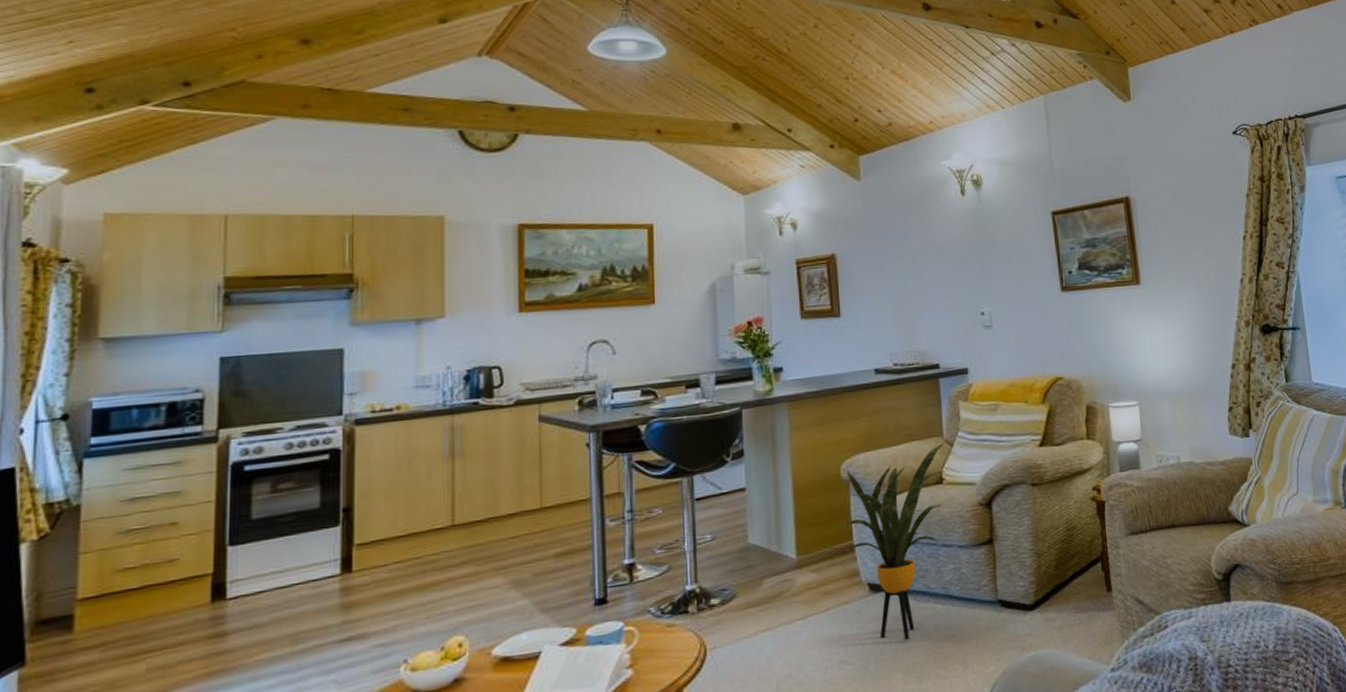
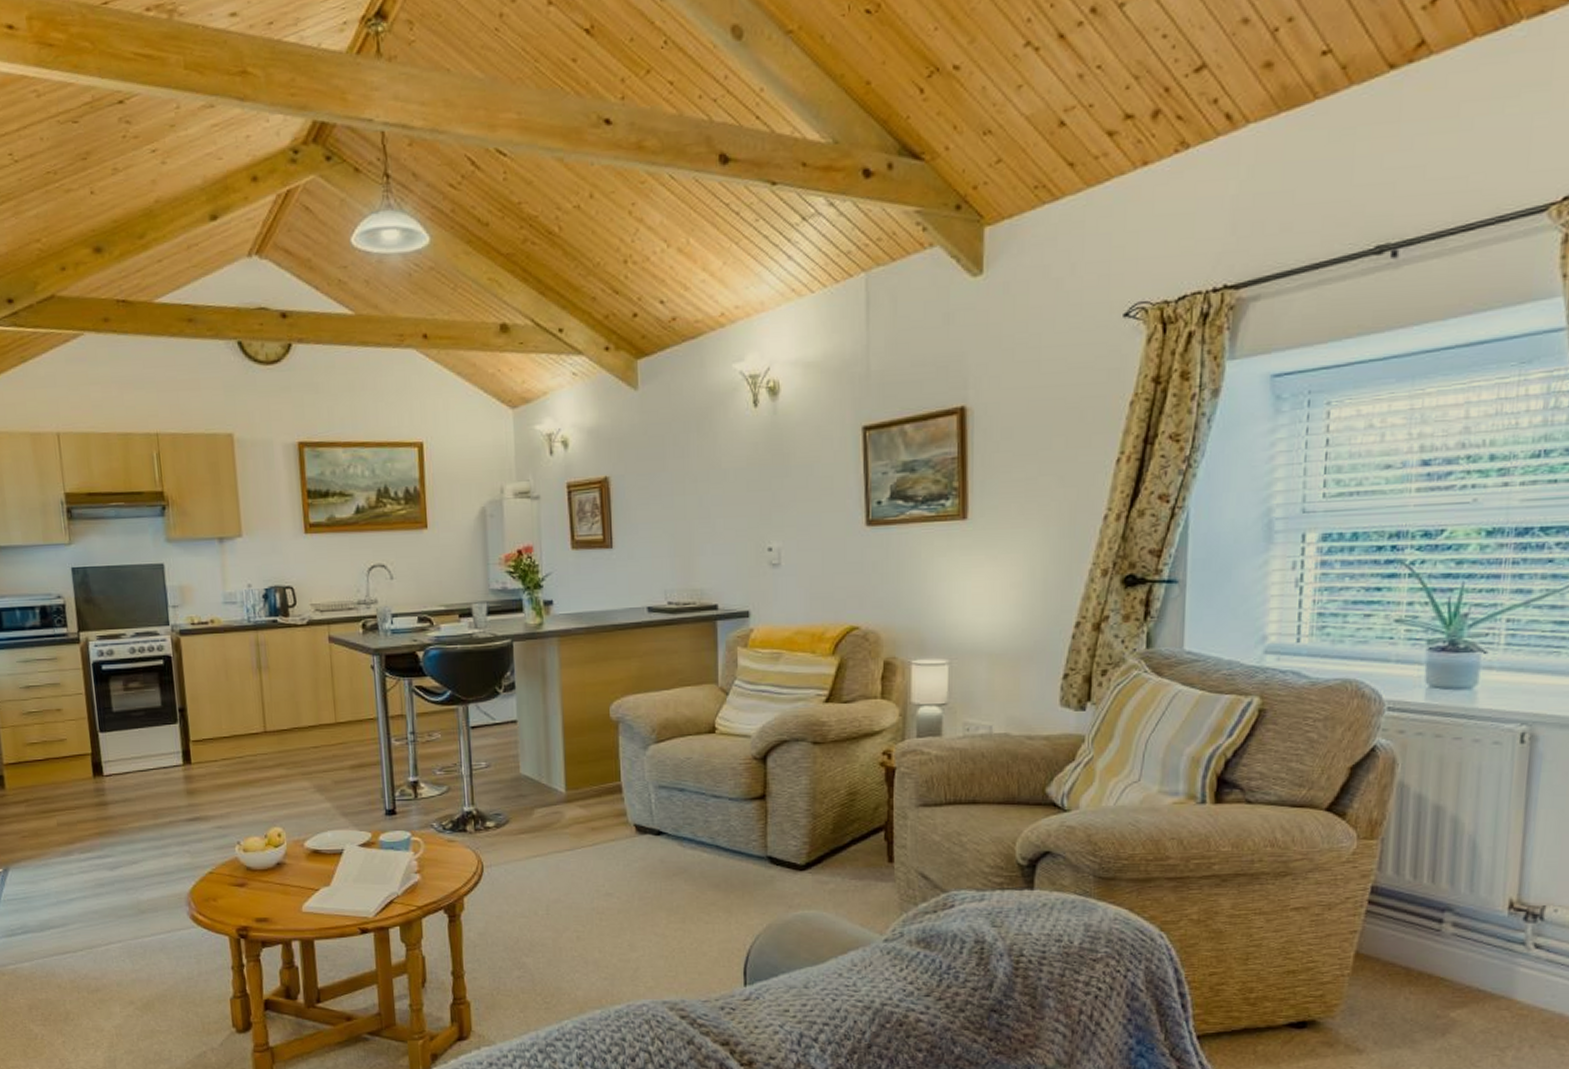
house plant: present [838,444,946,640] -> none [606,691,720,882]

